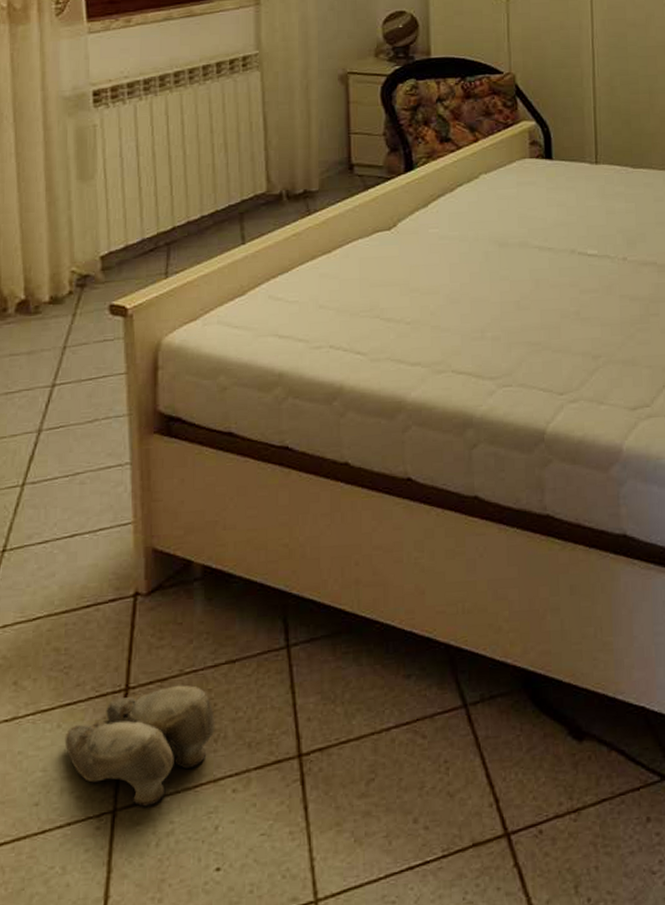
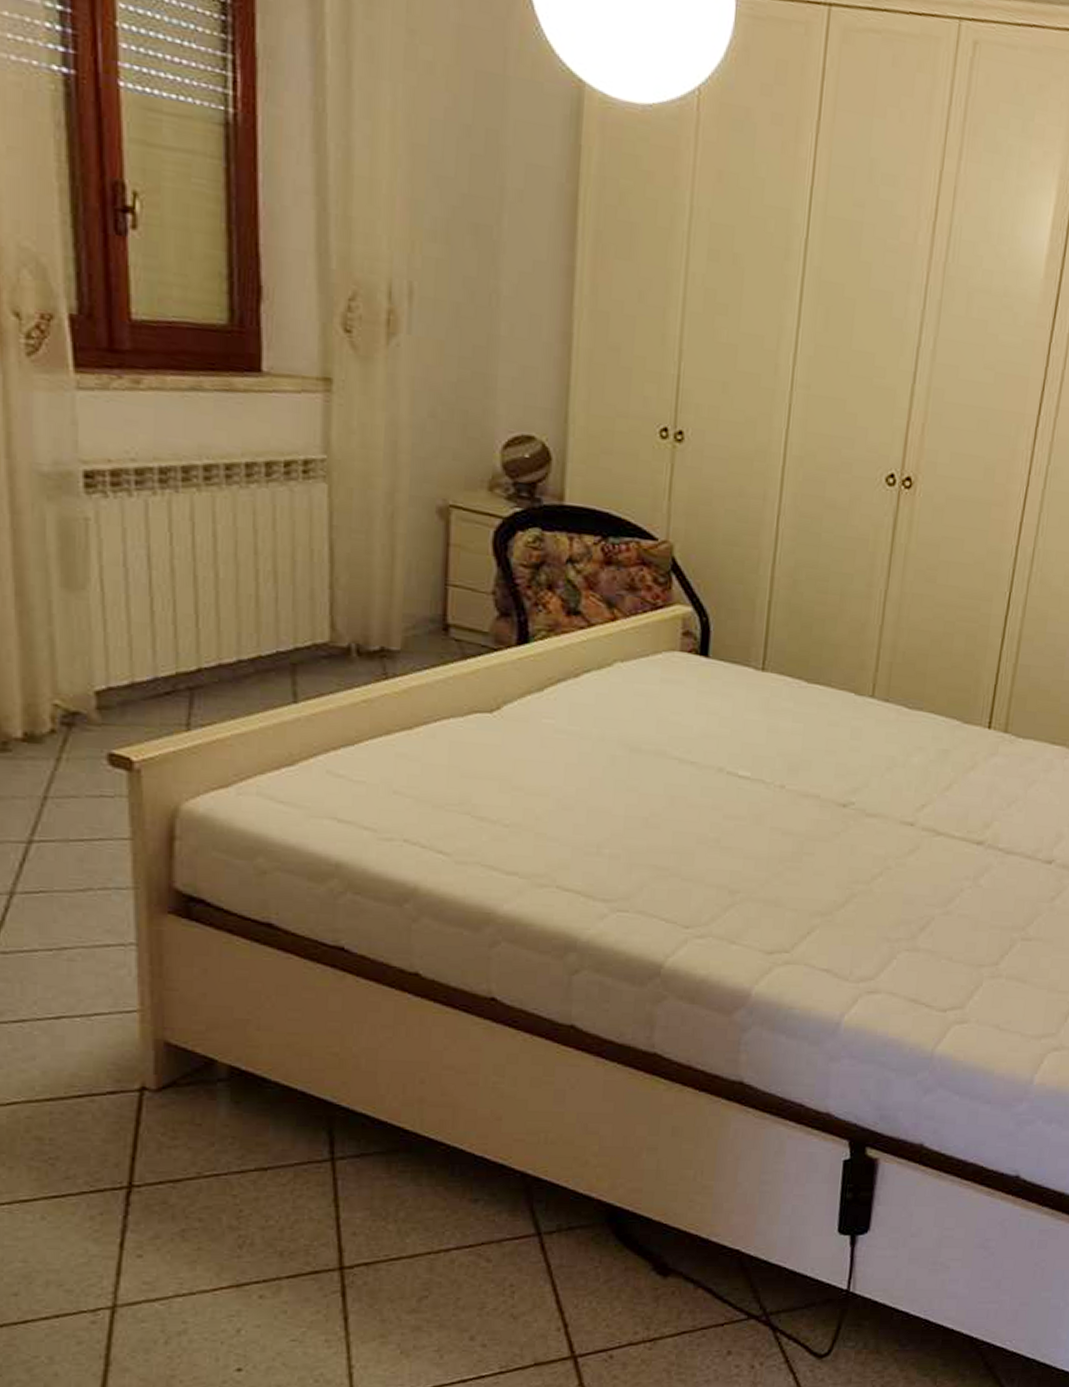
slippers: present [64,685,215,807] -> none [50,1188,240,1305]

